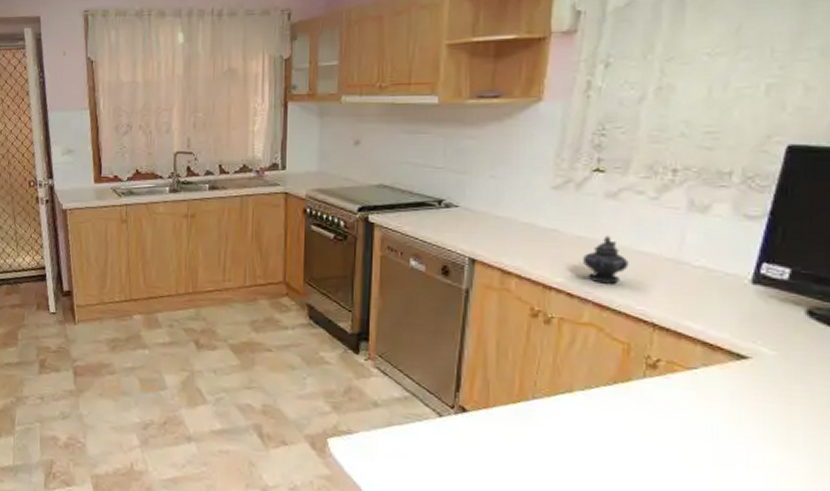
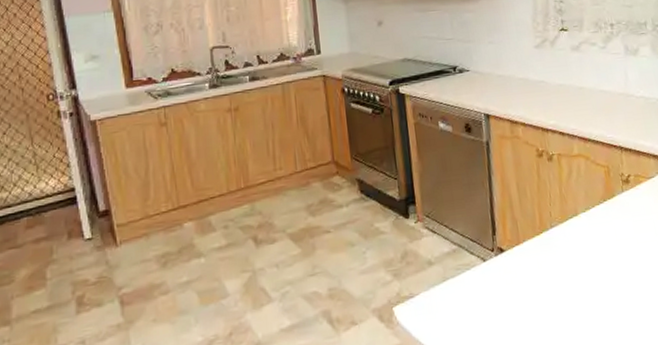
teapot: present [583,235,629,284] -> none [565,81,597,121]

